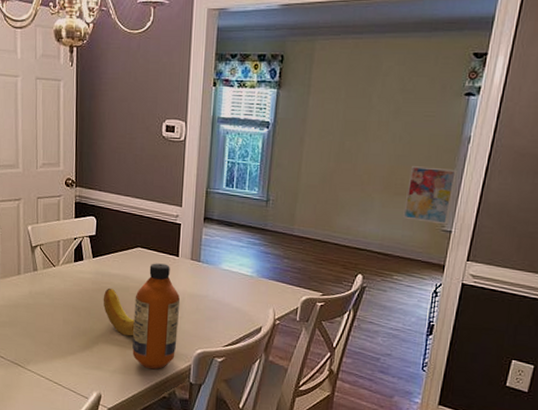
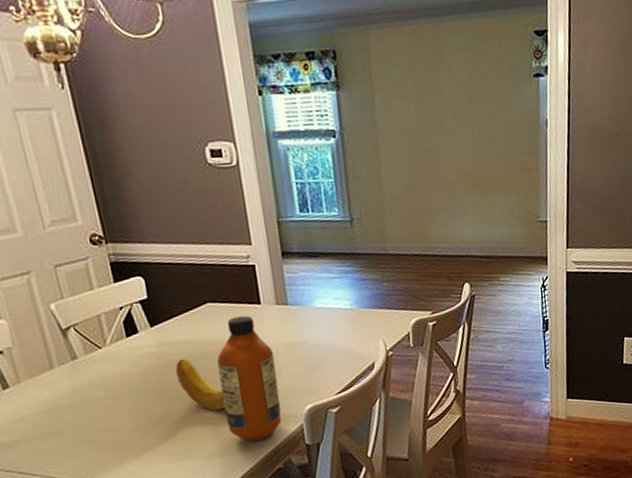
wall art: present [403,166,457,225] -> none [495,156,542,216]

